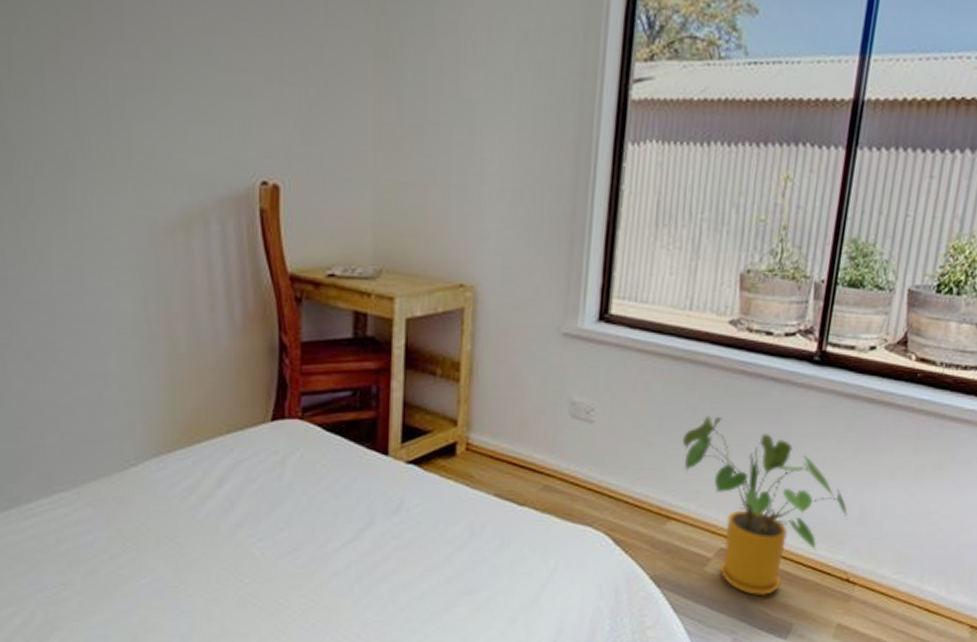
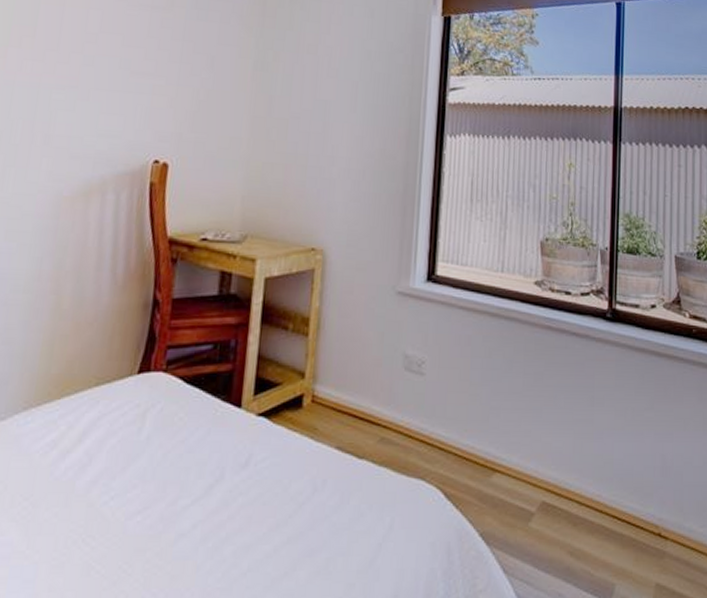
house plant: present [681,416,848,596] -> none [501,368,652,554]

